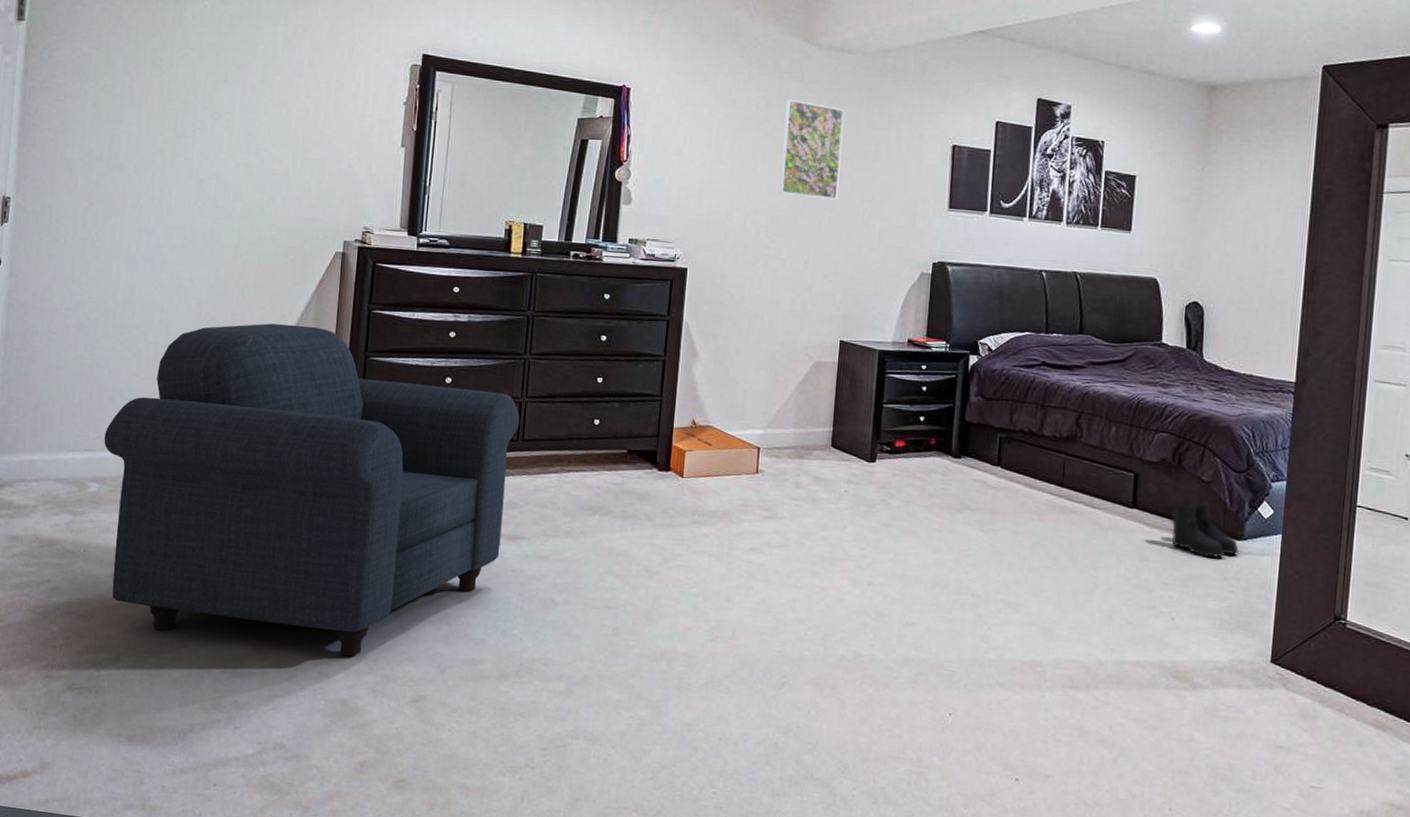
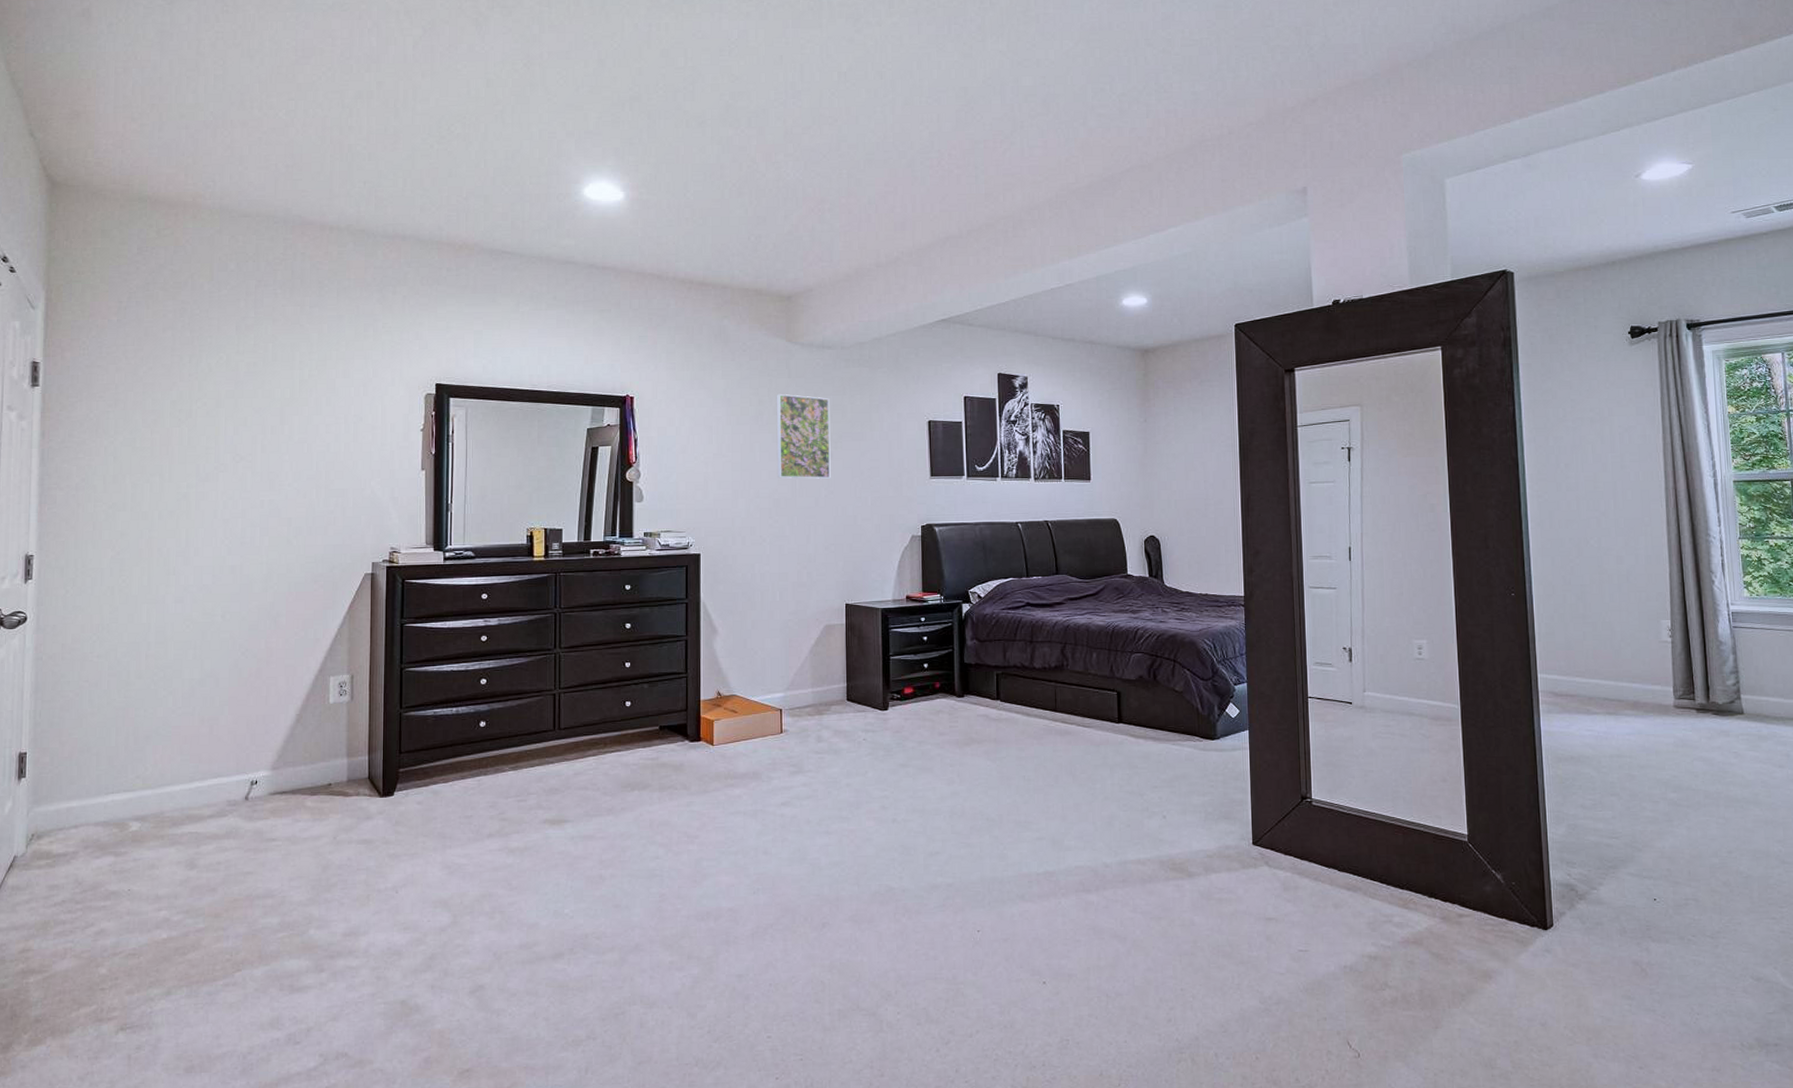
armchair: present [104,323,520,657] -> none [143,646,555,959]
boots: present [1171,502,1239,558] -> none [1153,710,1214,759]

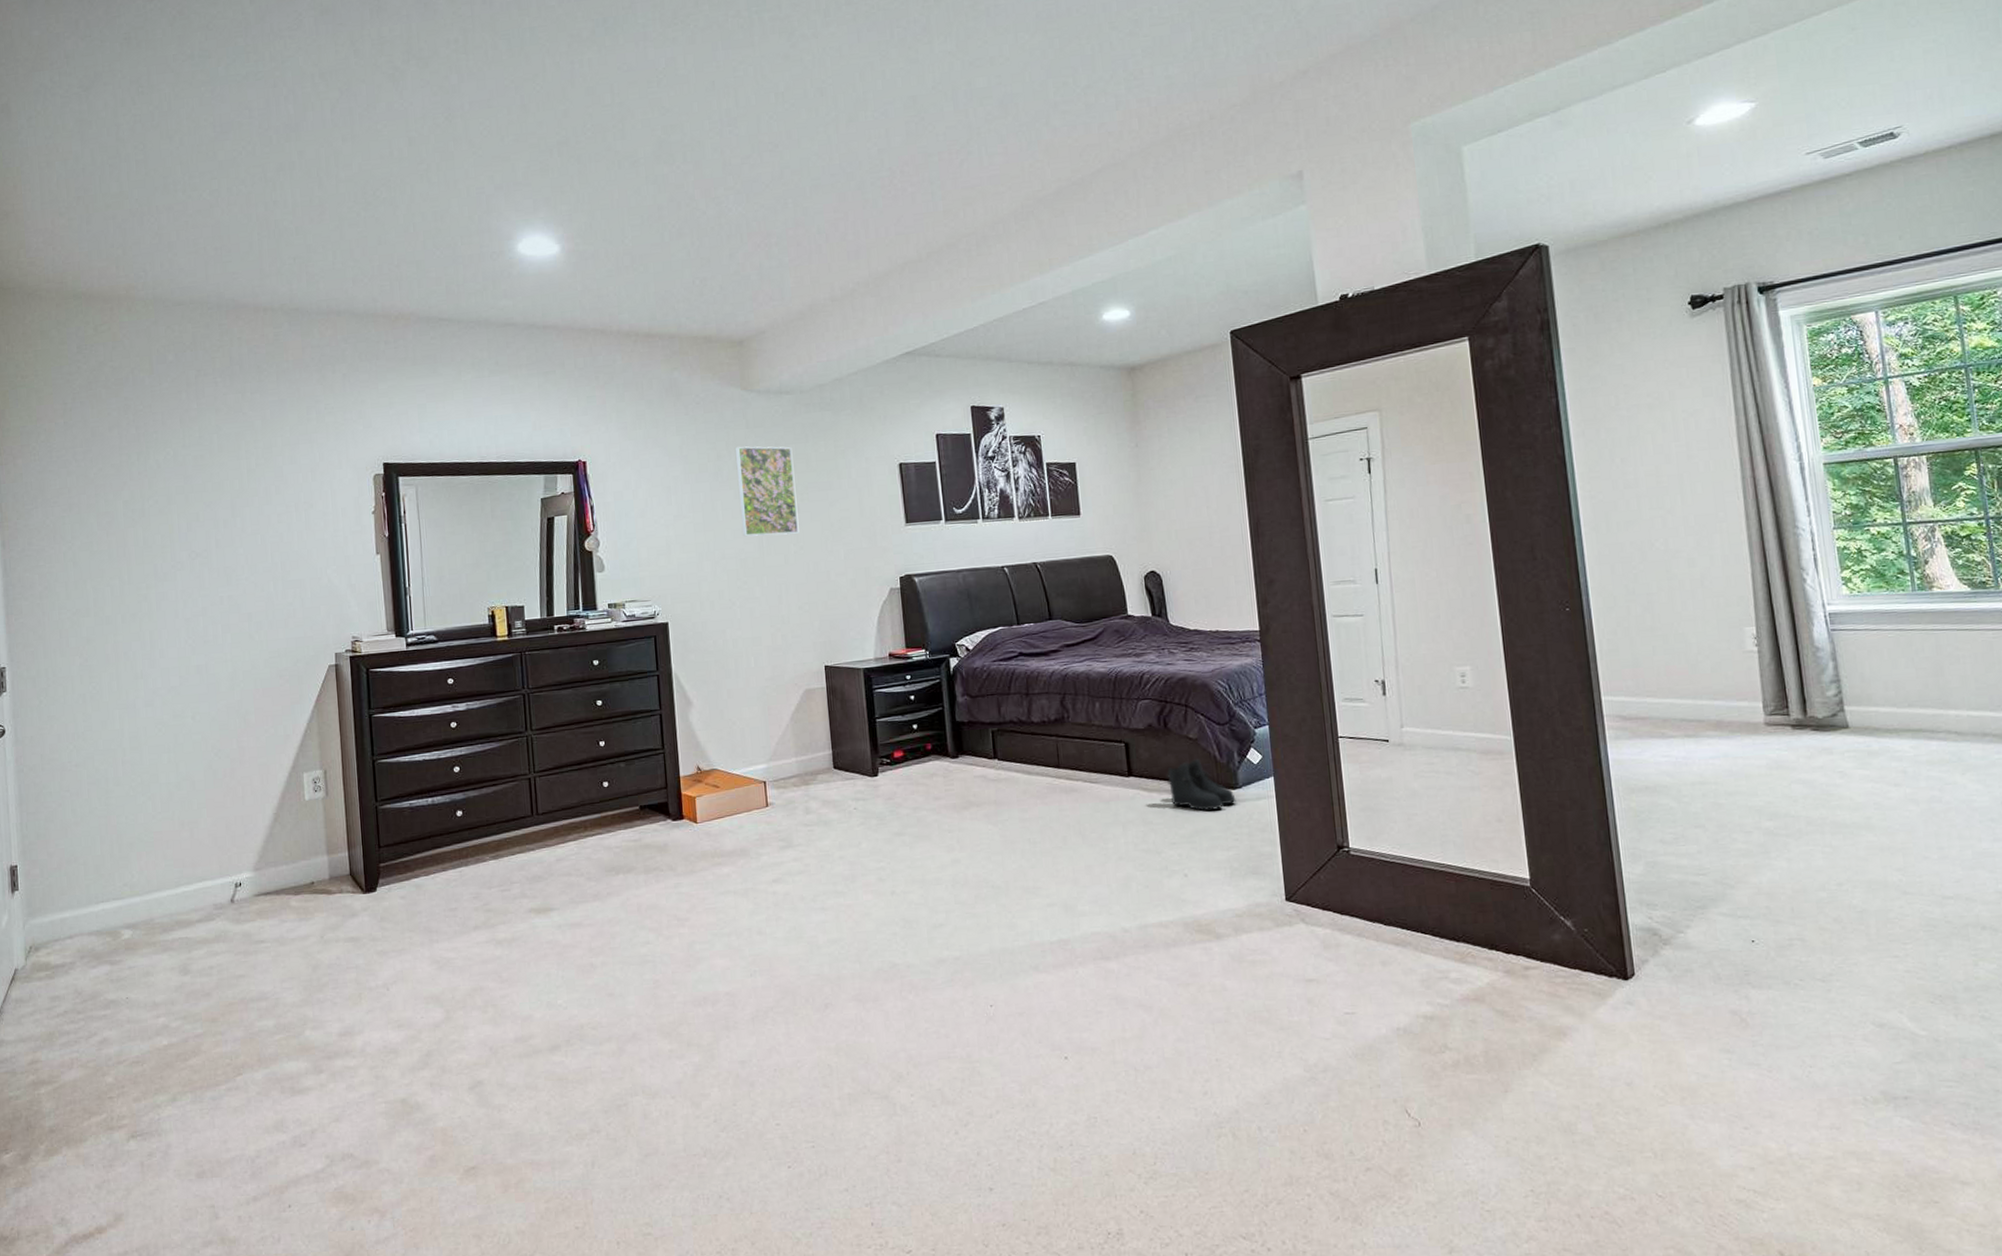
boots: none [1153,710,1214,759] -> present [1167,759,1236,812]

